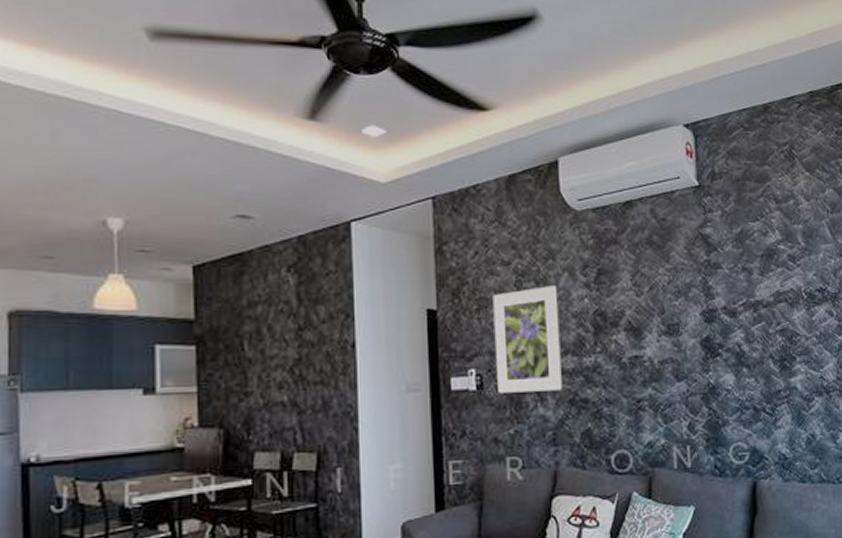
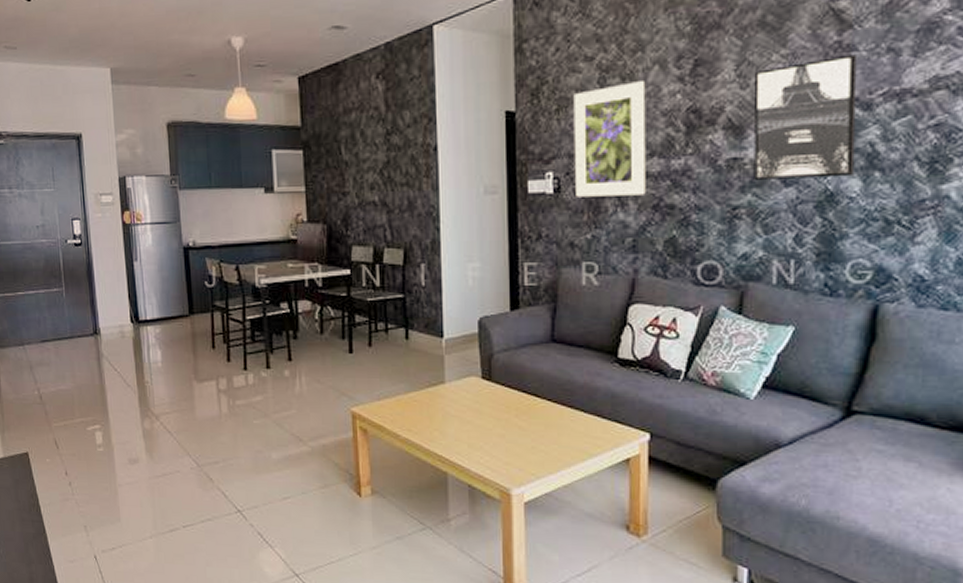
wall art: none [647,271,729,375] -> present [754,54,858,180]

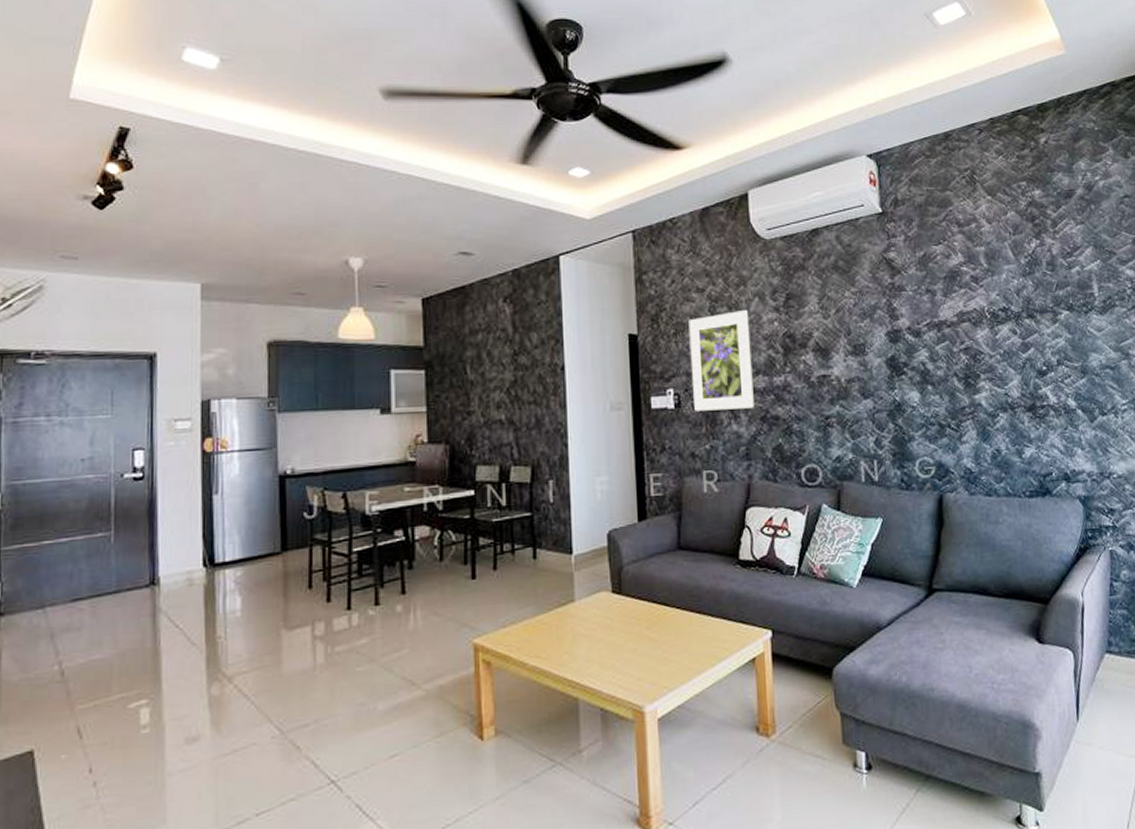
wall art: present [754,54,858,180] -> none [834,293,914,393]

